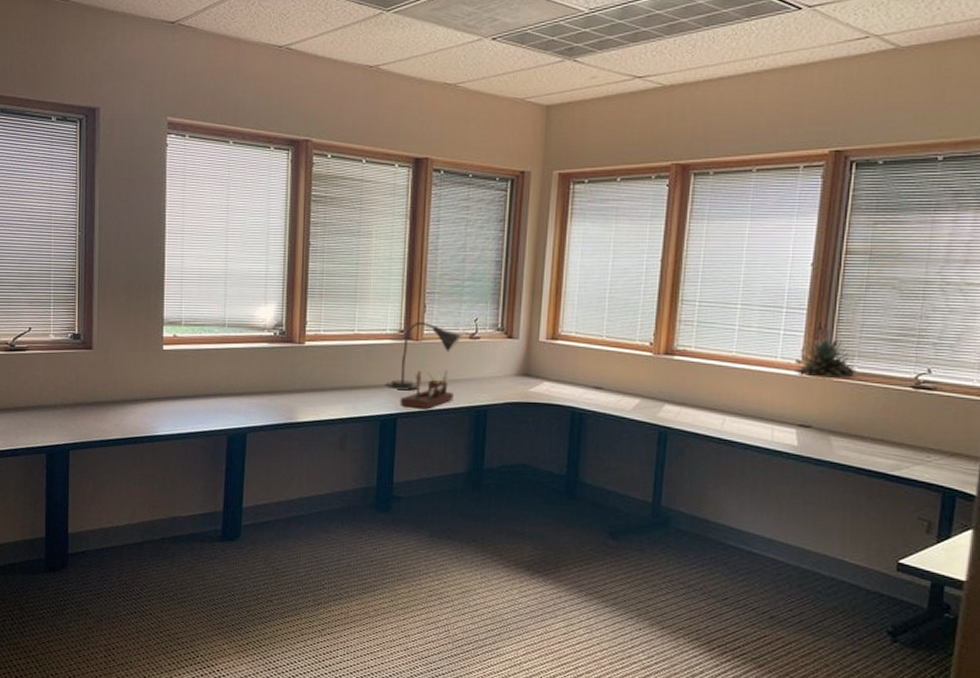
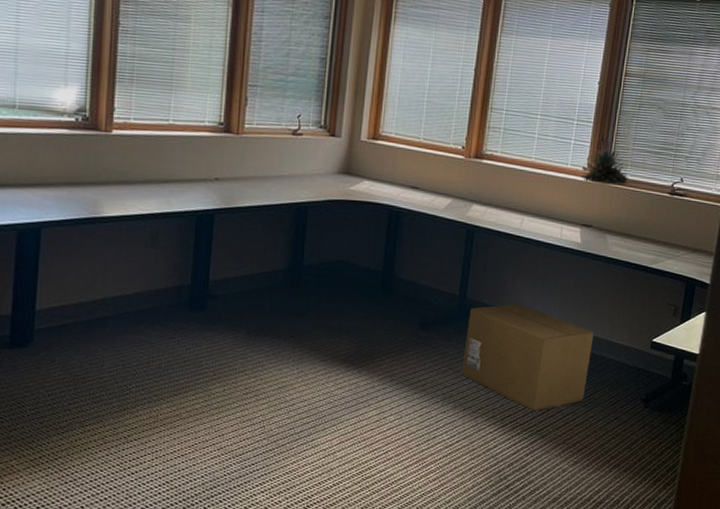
desk lamp: present [385,322,463,391] -> none [202,115,285,186]
desk organizer: present [400,369,454,410] -> none [217,165,274,206]
box: none [658,513,820,636] -> present [461,303,594,411]

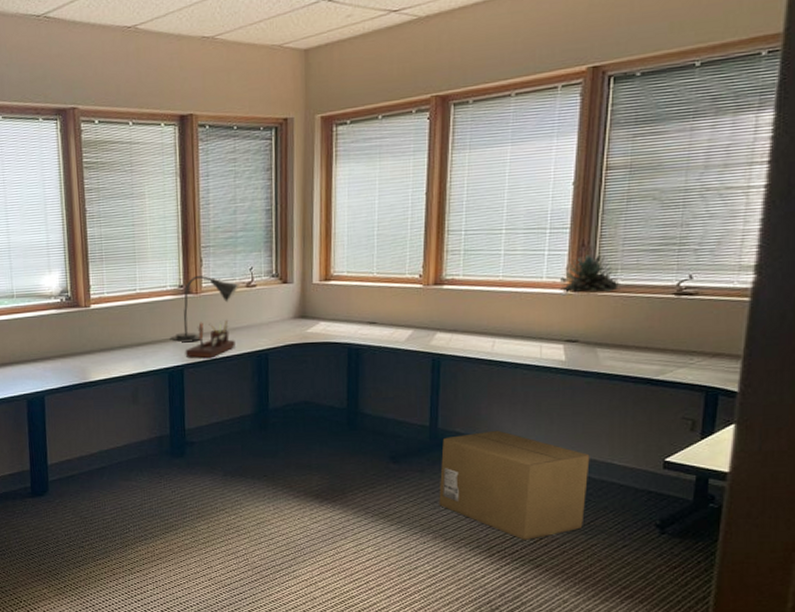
desk lamp: none [202,115,285,186] -> present [169,276,239,343]
desk organizer: none [217,165,274,206] -> present [185,319,235,359]

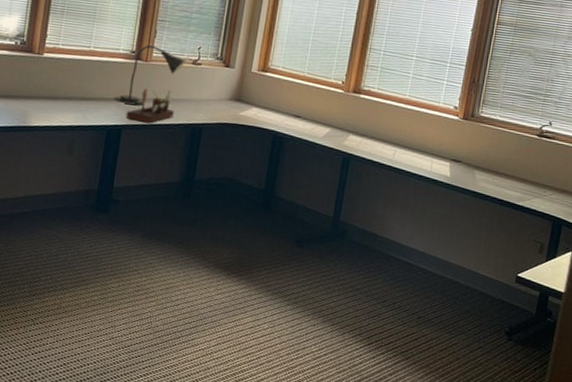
box: present [439,430,590,540] -> none [331,229,460,333]
succulent plant: present [559,254,620,293] -> none [451,90,498,125]

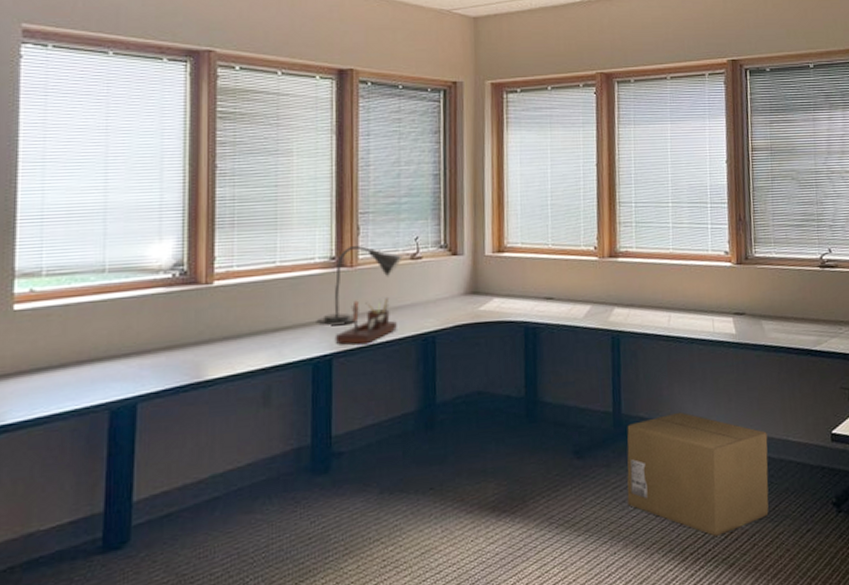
box: none [331,229,460,333] -> present [627,411,769,536]

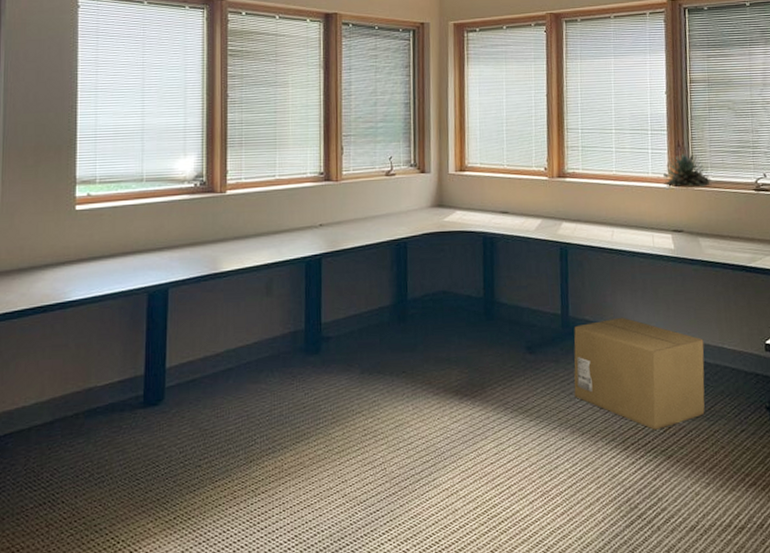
desk lamp: present [316,246,403,326] -> none [308,163,379,231]
desk organizer: present [335,296,397,345] -> none [323,207,375,247]
succulent plant: none [723,228,775,266] -> present [663,153,712,188]

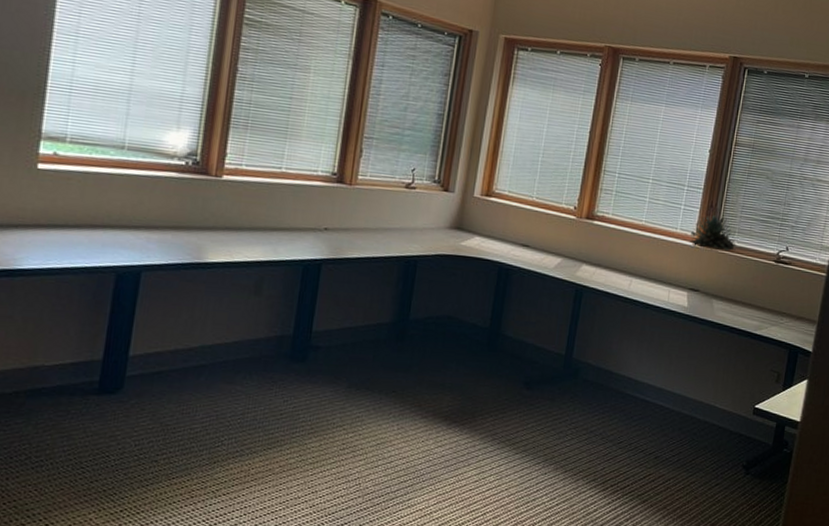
box: present [574,317,705,430] -> none [564,365,698,475]

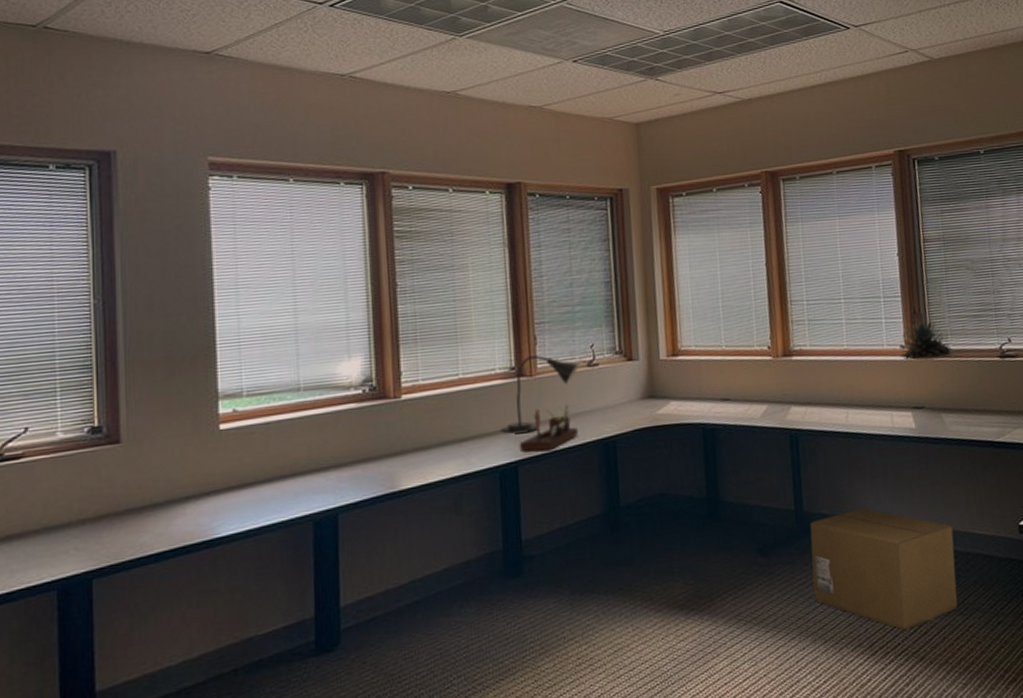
desk lamp: none [311,166,398,237] -> present [500,355,580,435]
desk organizer: none [326,215,384,257] -> present [519,403,578,452]
box: none [564,365,698,475] -> present [809,507,958,630]

